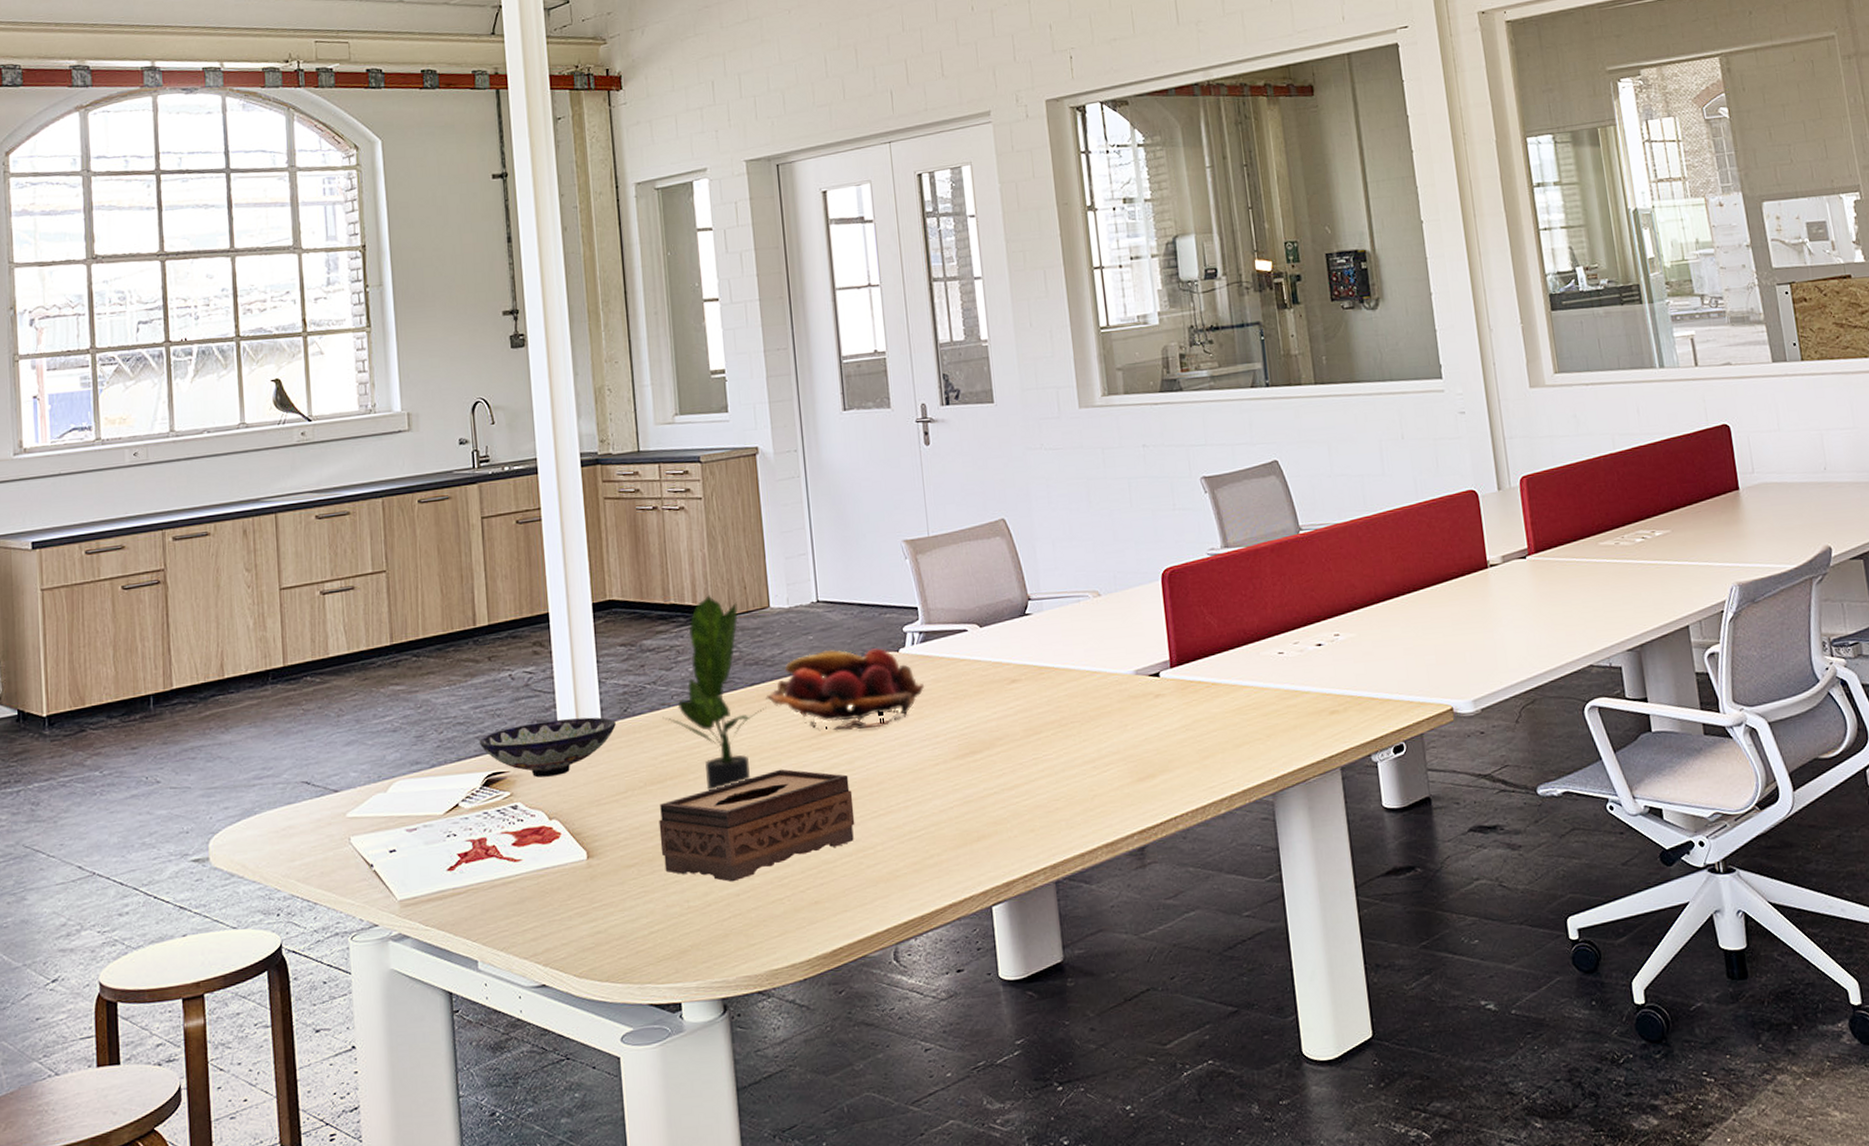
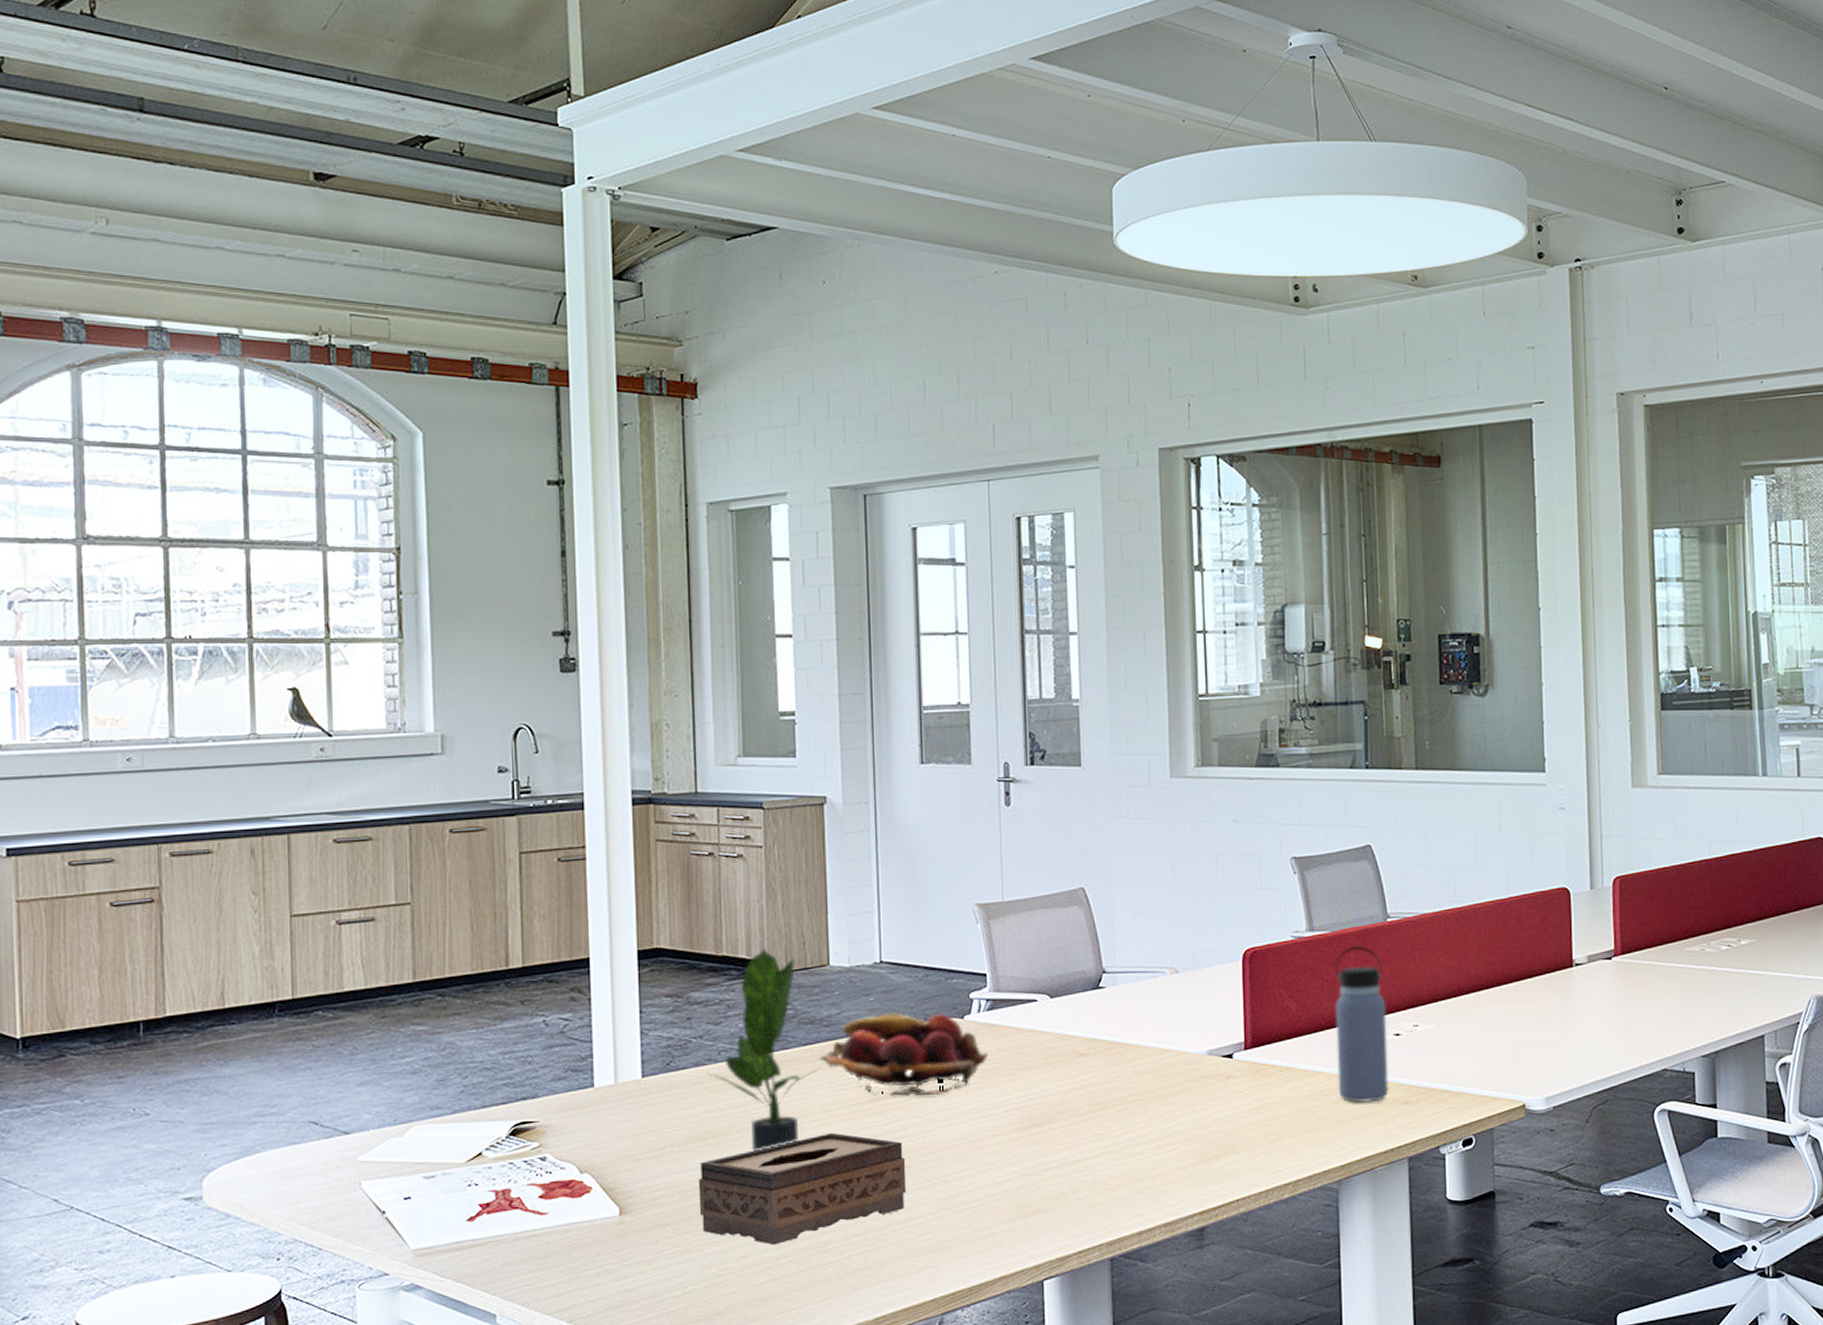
bowl: present [479,717,616,778] -> none [507,1069,657,1129]
water bottle: none [1252,558,1316,714] -> present [1335,945,1389,1103]

